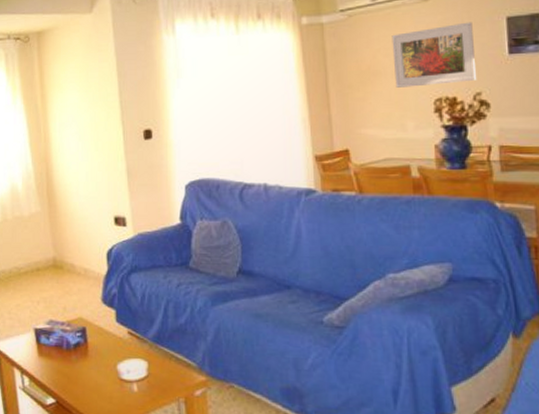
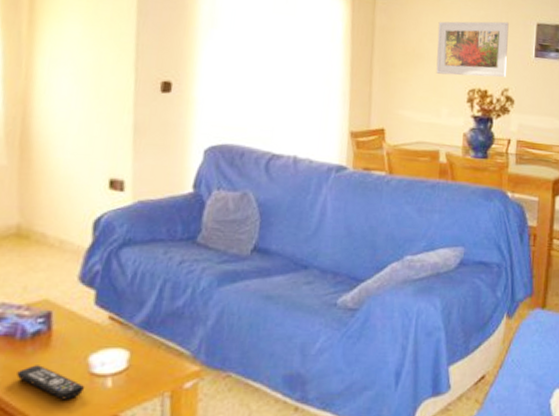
remote control: none [67,370,118,401] -> present [16,365,85,400]

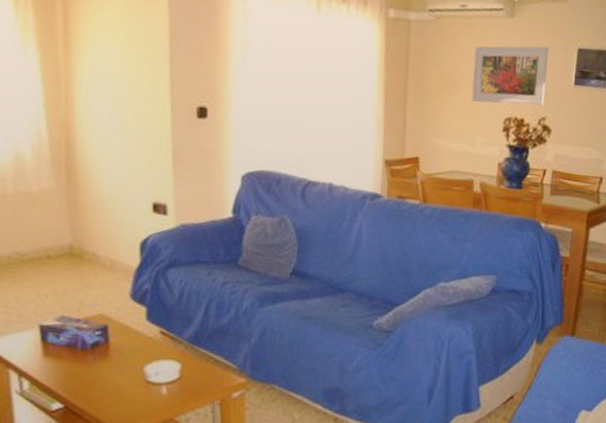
remote control: present [16,365,85,400] -> none [81,372,143,404]

